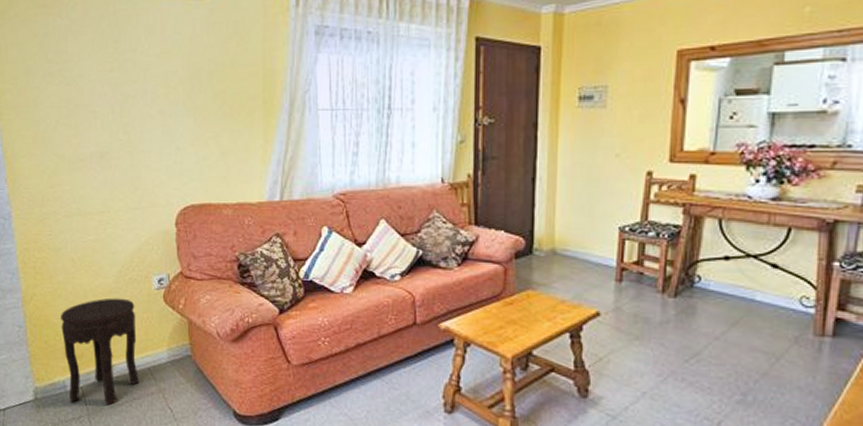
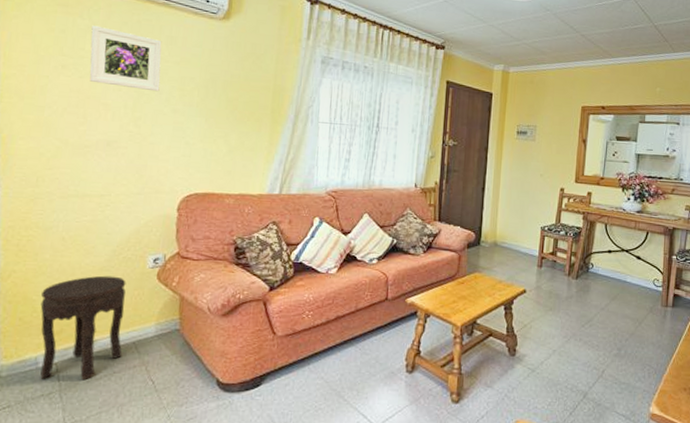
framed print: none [71,24,144,92] -> present [89,25,162,92]

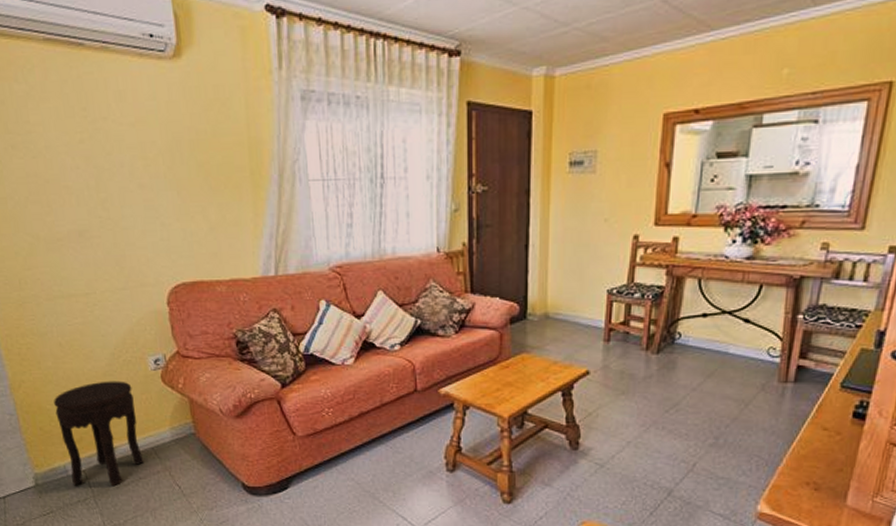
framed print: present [89,25,162,92] -> none [30,89,120,165]

